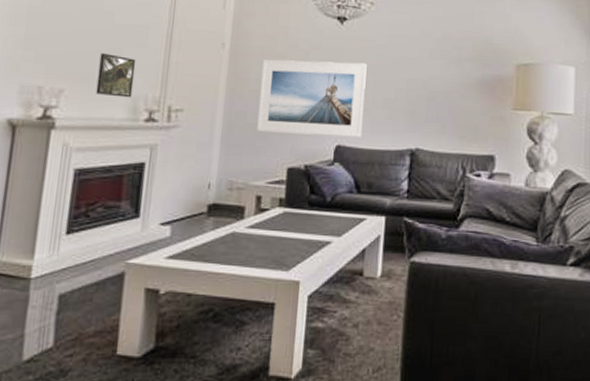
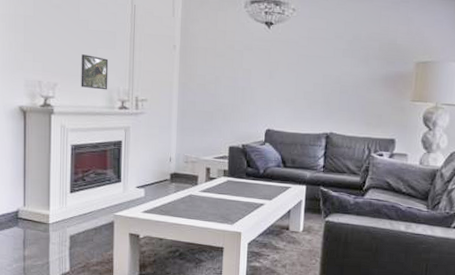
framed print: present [257,59,367,138] -> none [204,58,290,123]

